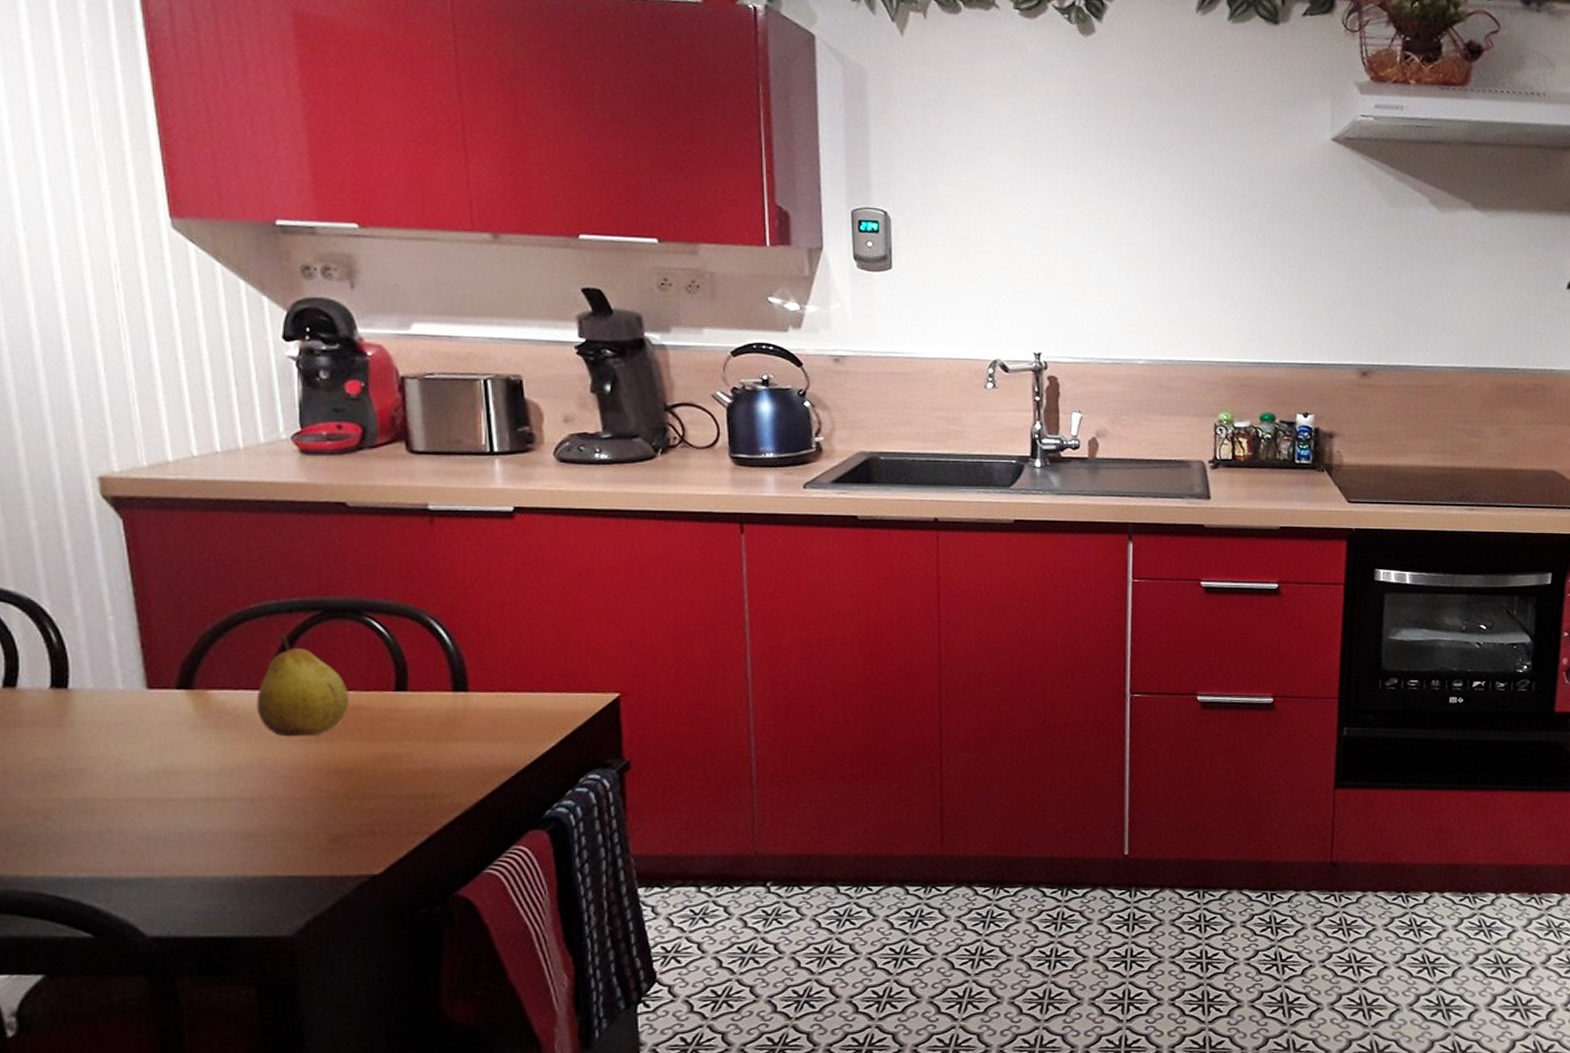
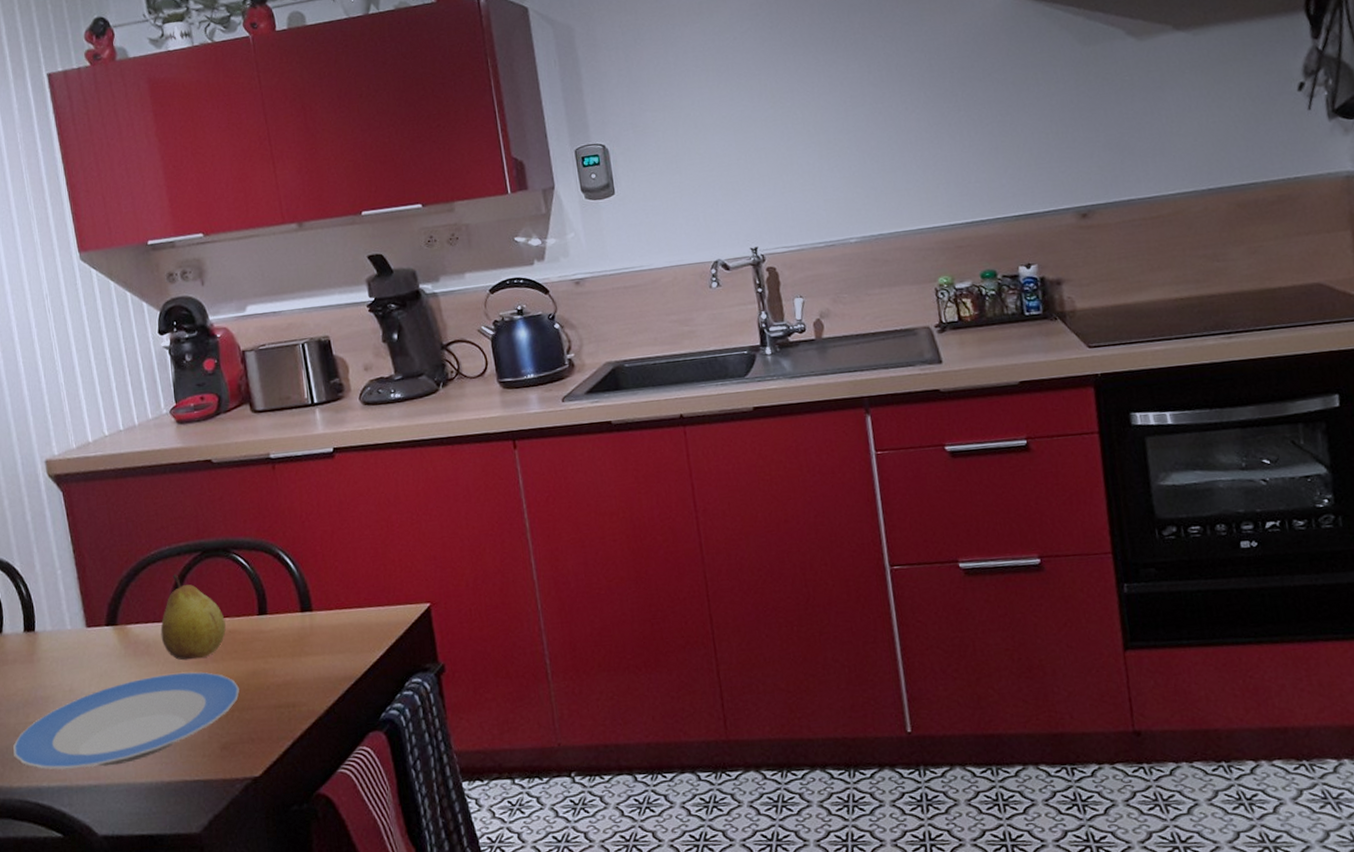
plate: none [25,750,363,858] -> present [13,671,240,770]

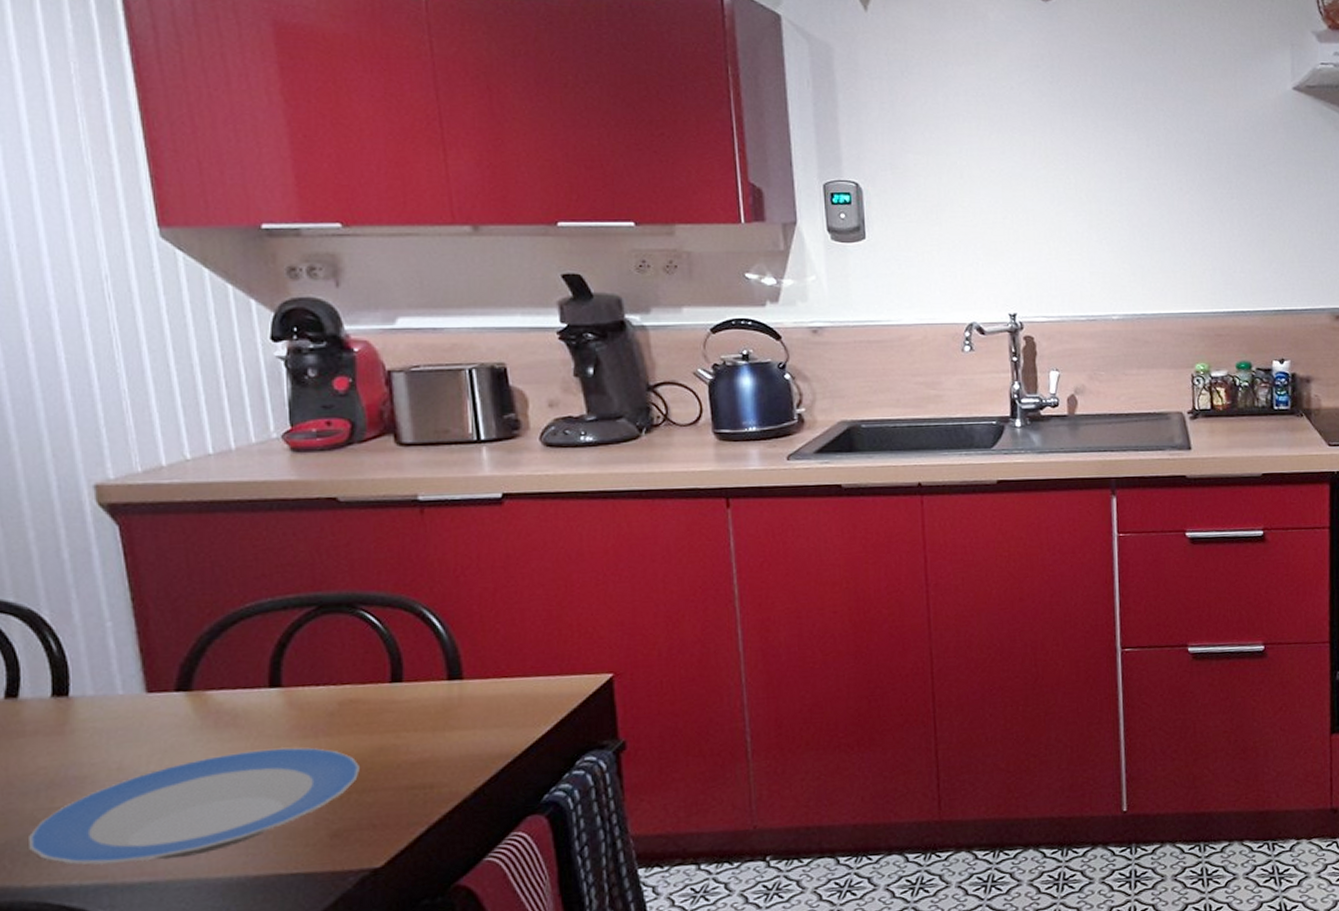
fruit: present [160,574,226,660] -> none [254,631,346,734]

